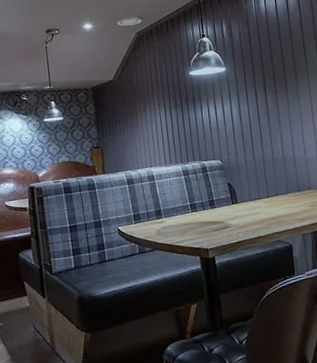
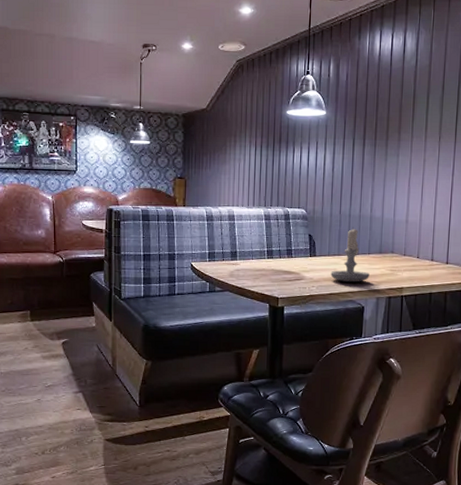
candle: none [254,170,292,224] -> present [330,227,370,282]

